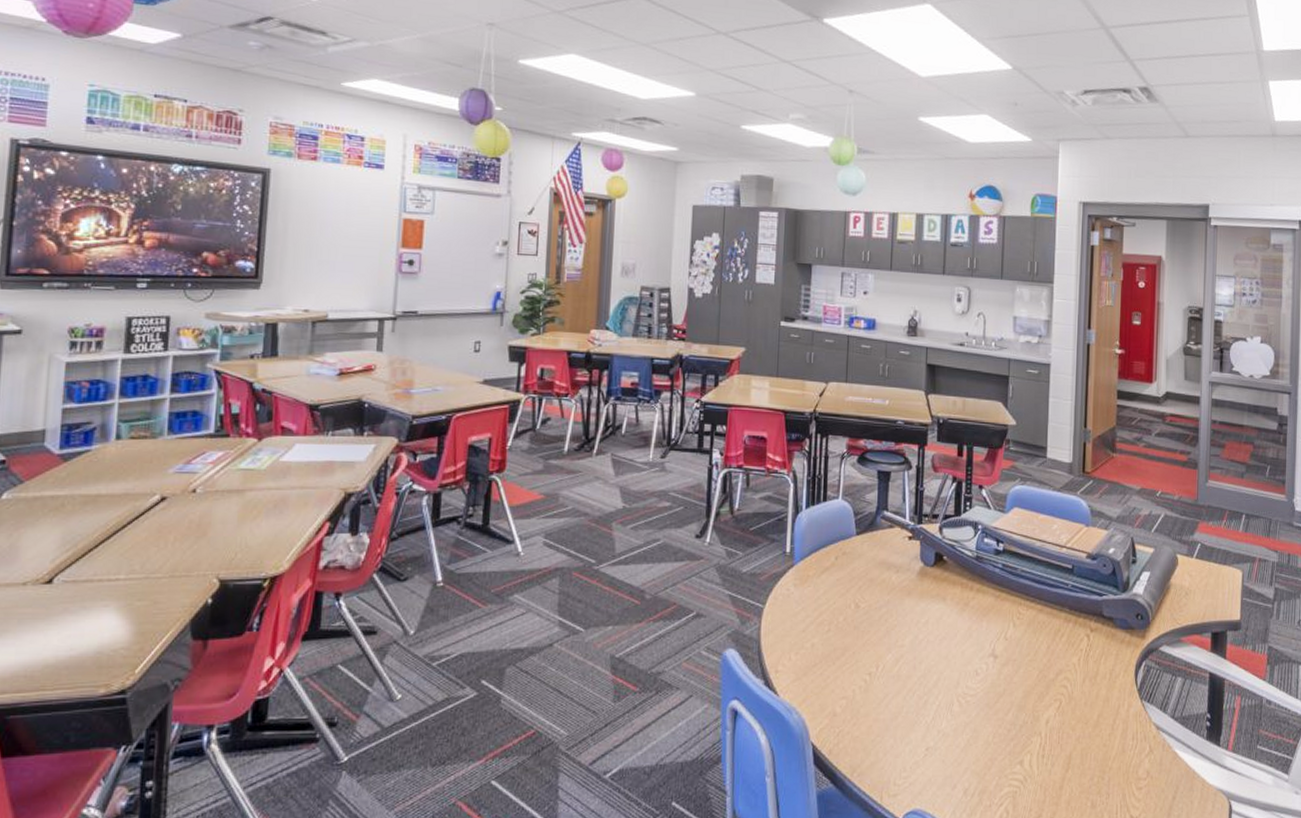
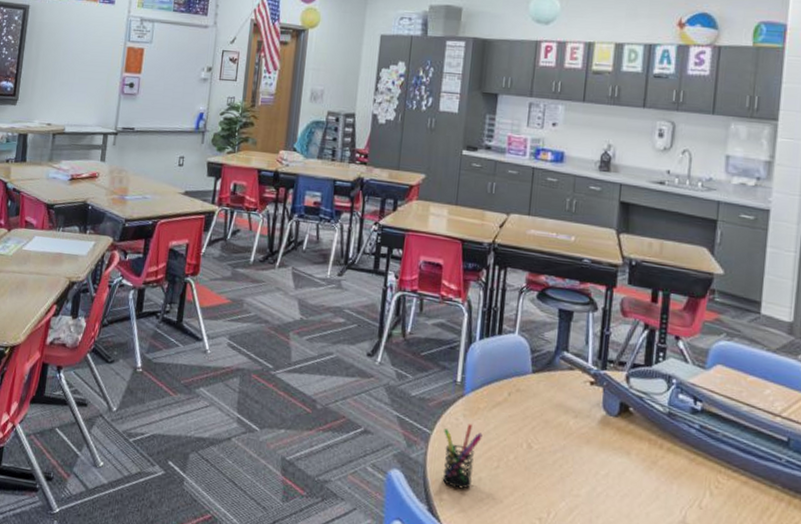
pen holder: none [776,593,813,658] -> present [442,424,483,489]

